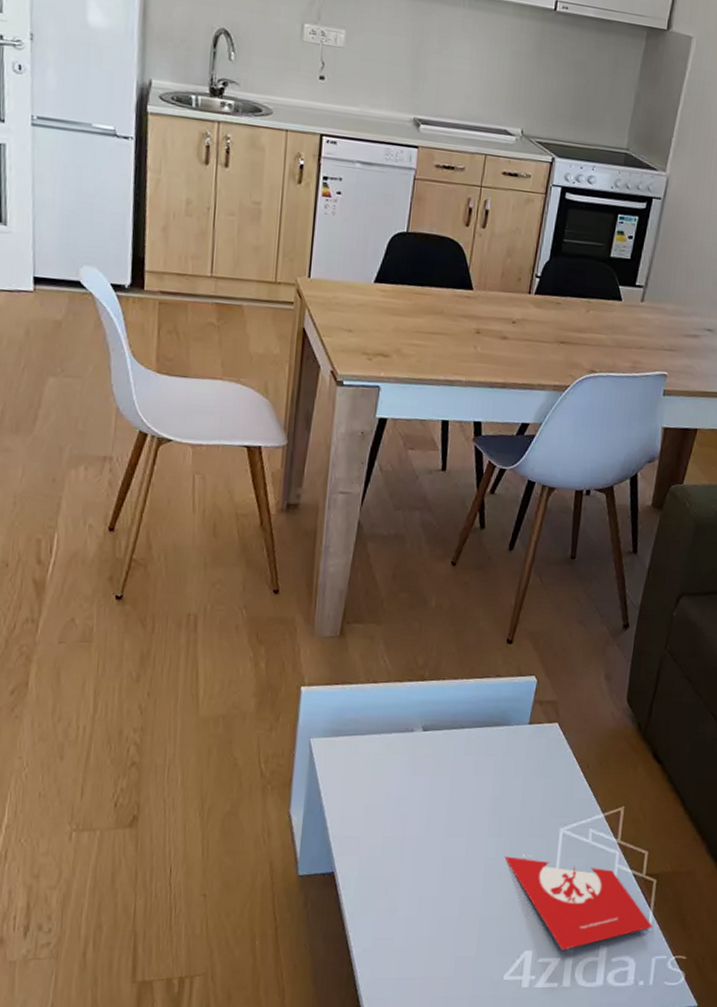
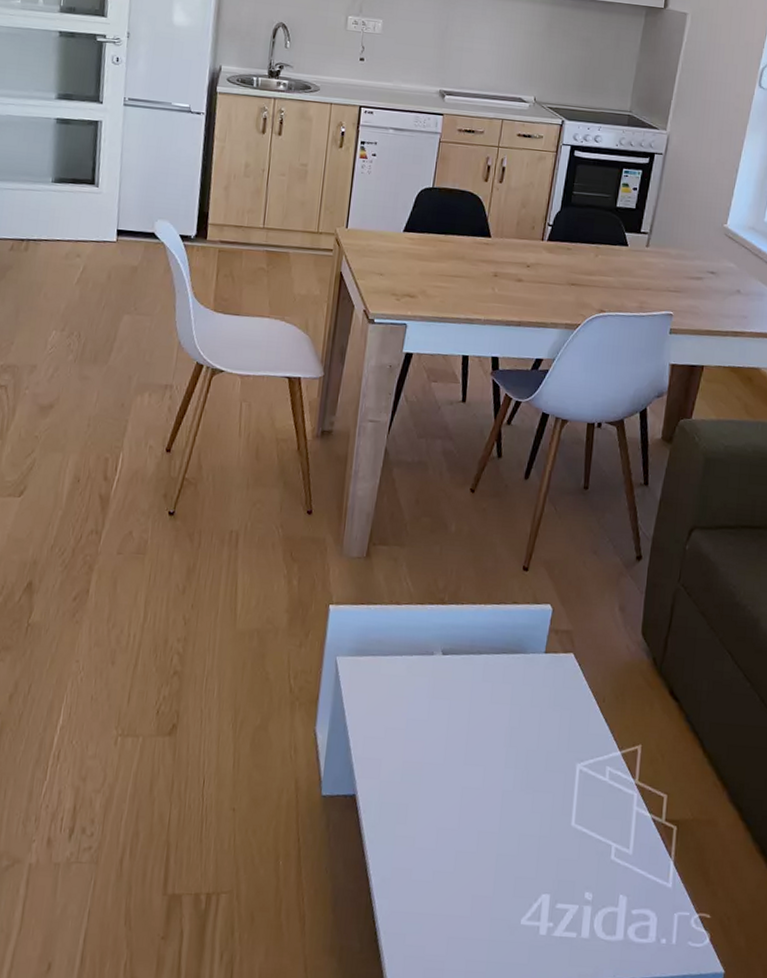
book: present [504,854,653,951] -> none [521,789,675,897]

